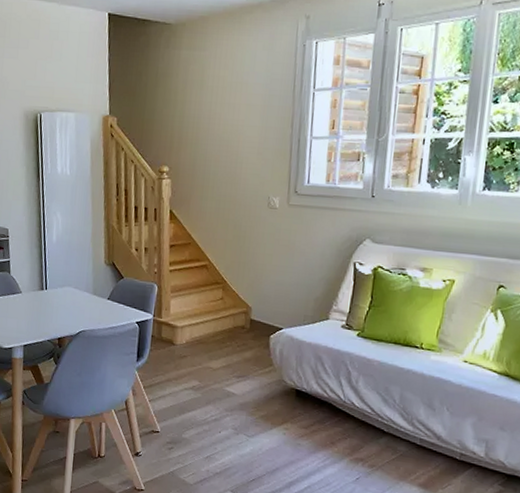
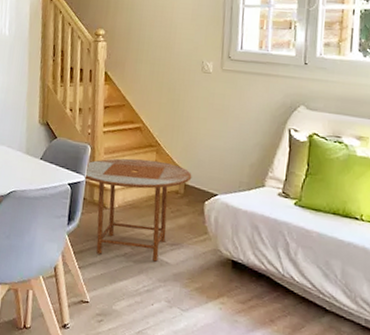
side table: none [151,296,258,393] -> present [83,158,192,262]

